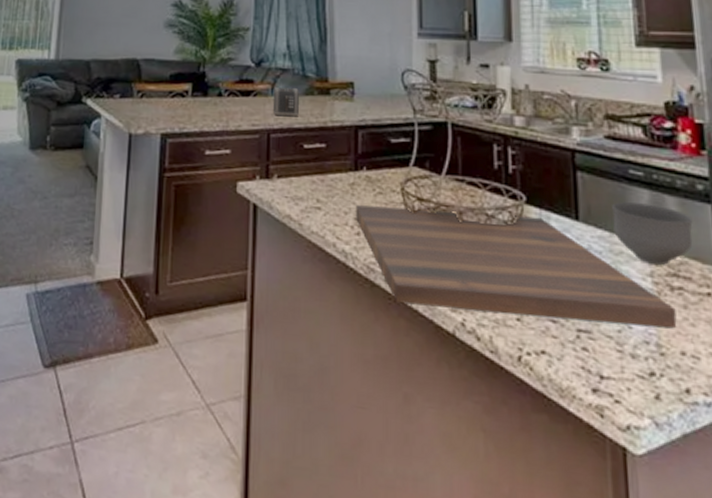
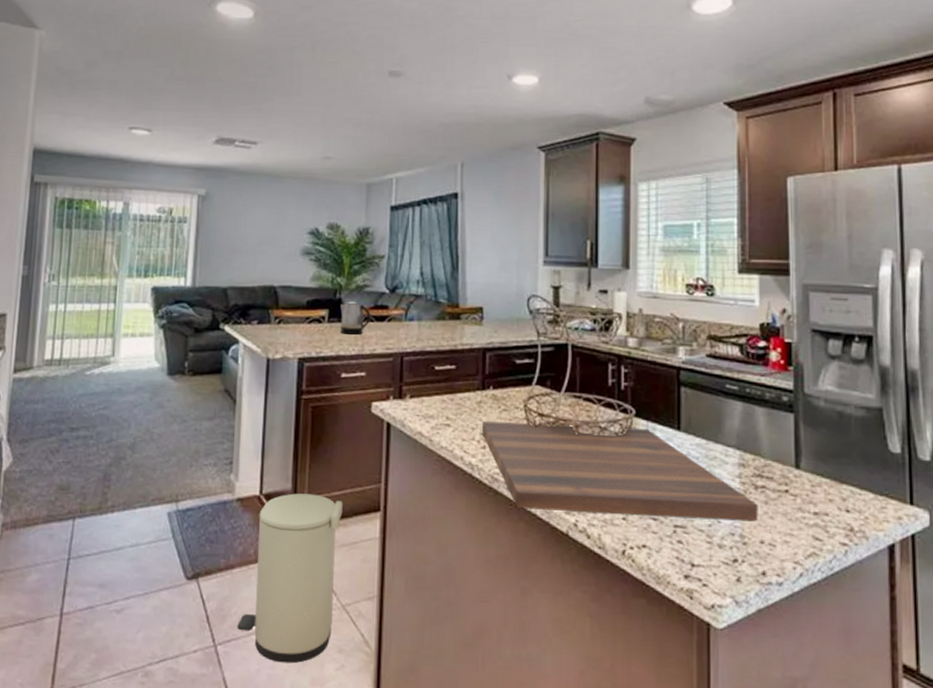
pedal bin: none [95,278,207,468] -> present [237,493,343,664]
kettle: none [204,75,236,110] -> present [340,301,371,335]
toaster: present [272,86,300,117] -> none [406,312,432,341]
bowl: present [612,202,693,265] -> none [710,413,777,467]

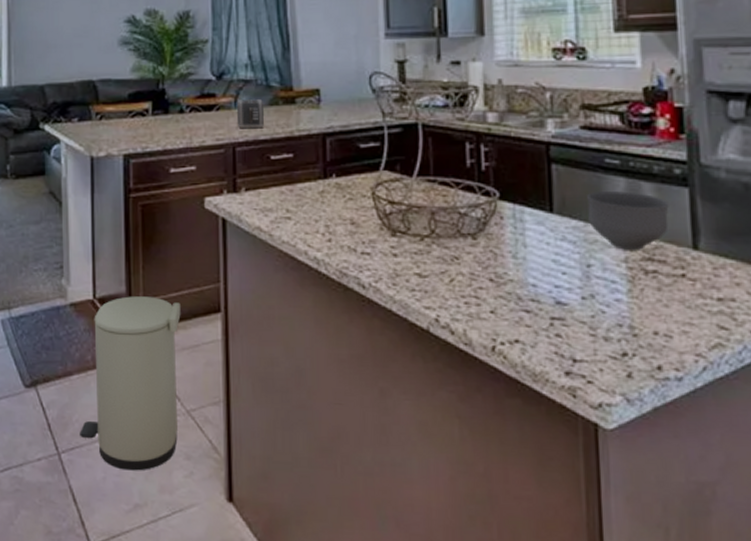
kettle: present [340,301,371,335] -> none [164,91,197,127]
toaster: none [406,312,432,341] -> present [236,98,265,129]
cutting board: present [482,421,758,521] -> none [326,212,651,309]
bowl: none [710,413,777,467] -> present [587,191,669,250]

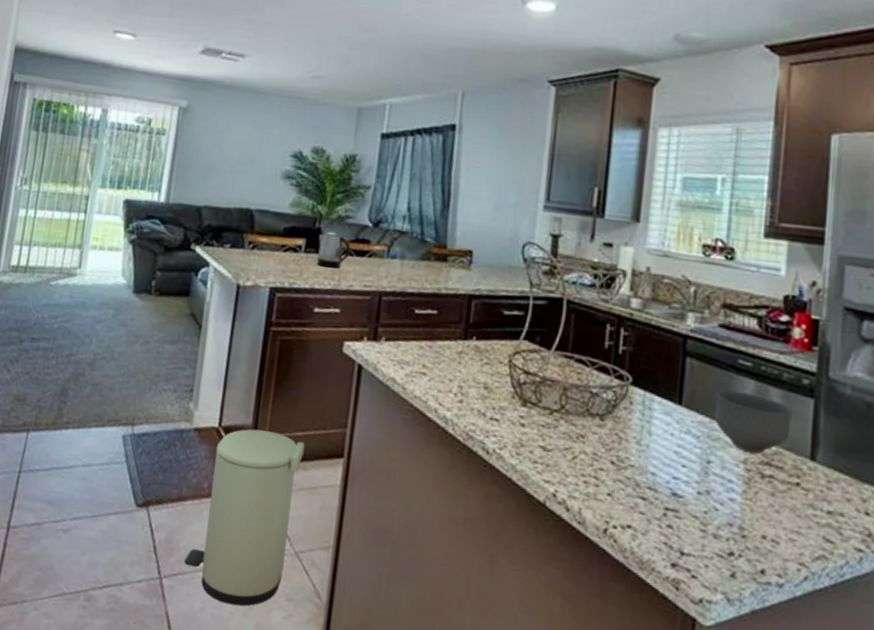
kettle: none [164,91,197,127] -> present [317,232,351,269]
toaster: present [236,98,265,129] -> none [387,249,416,282]

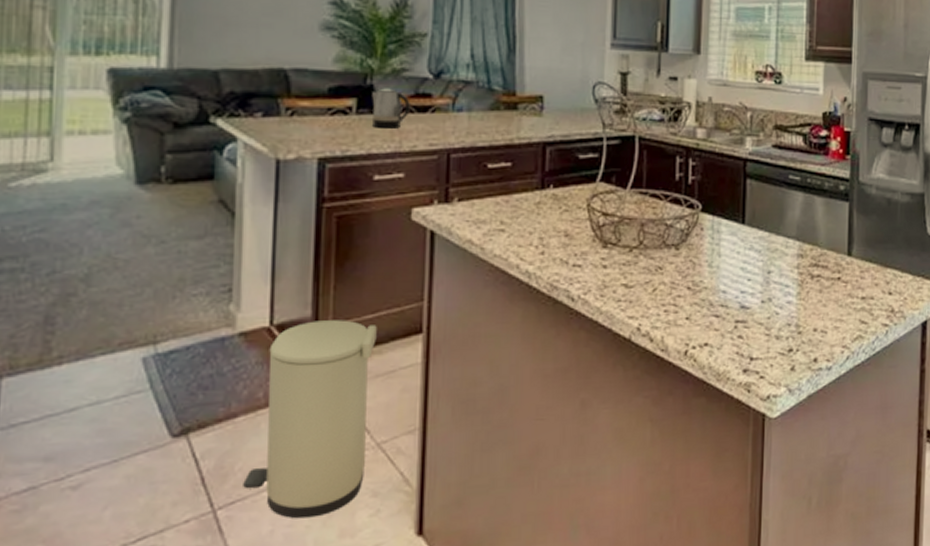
bowl: present [714,390,794,454] -> none [772,205,834,257]

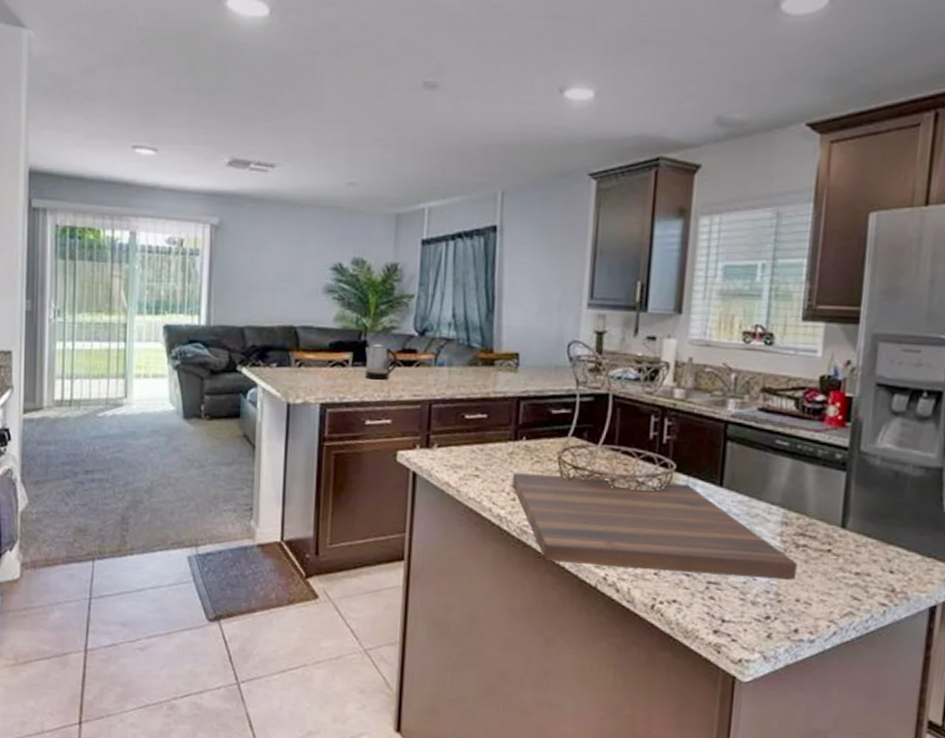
pedal bin: present [243,320,377,519] -> none [260,540,366,702]
cutting board: none [541,224,813,317] -> present [512,473,798,579]

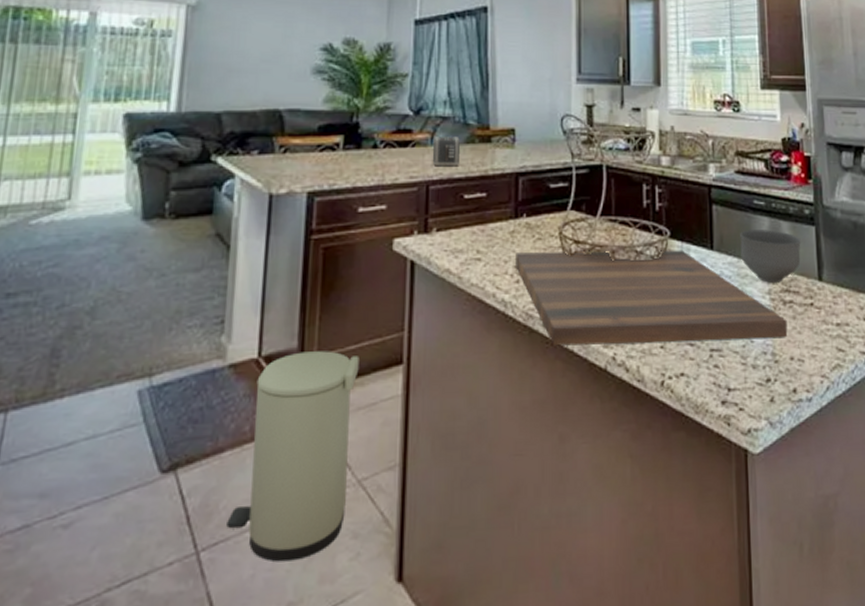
pedal bin: none [260,540,366,702] -> present [226,351,359,562]
kettle: present [365,344,398,380] -> none [357,125,392,163]
toaster: none [435,356,464,388] -> present [432,135,461,167]
bowl: none [753,470,827,526] -> present [740,230,801,283]

